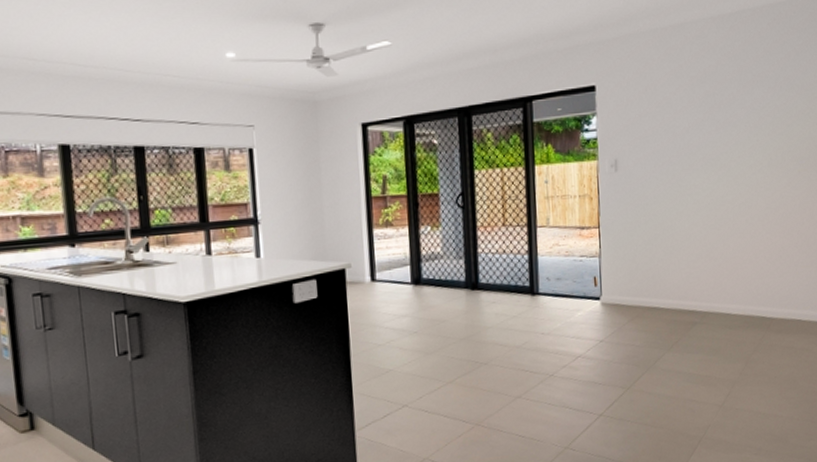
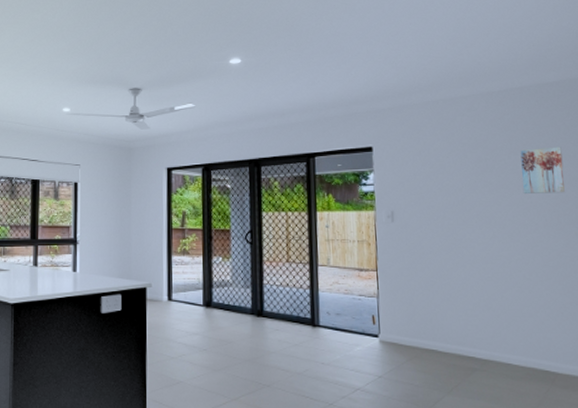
wall art: none [749,75,791,131] -> present [520,146,565,193]

